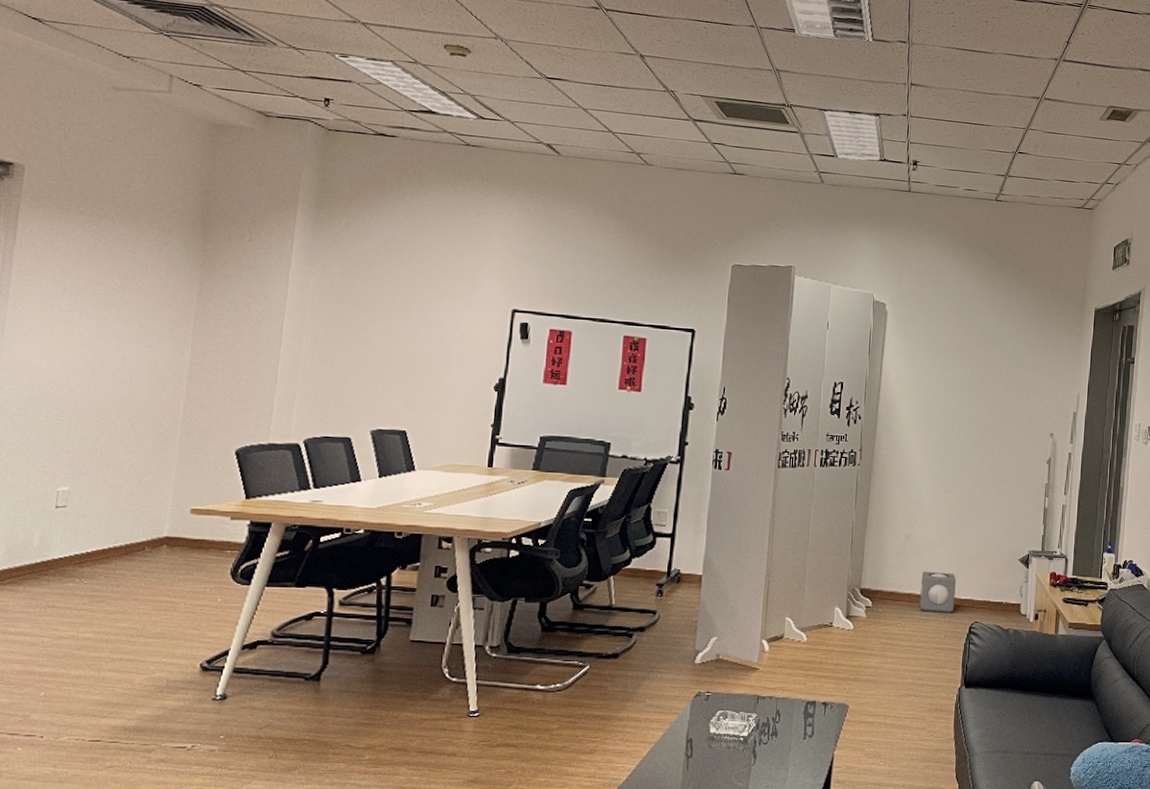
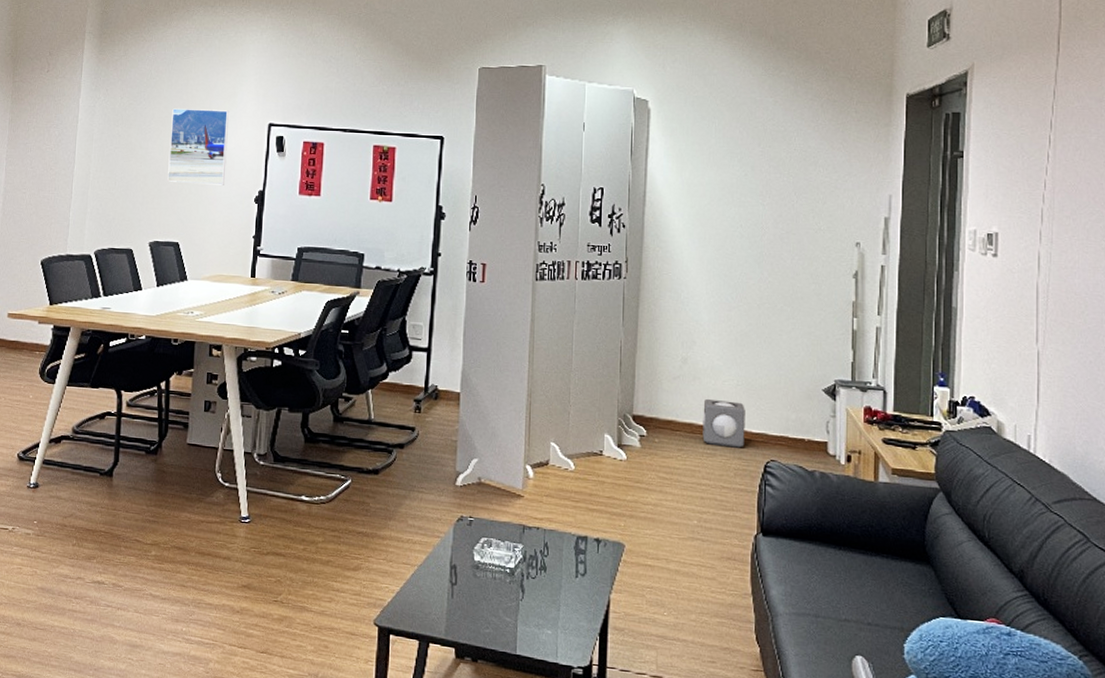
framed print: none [395,289,469,372] -> present [167,108,230,185]

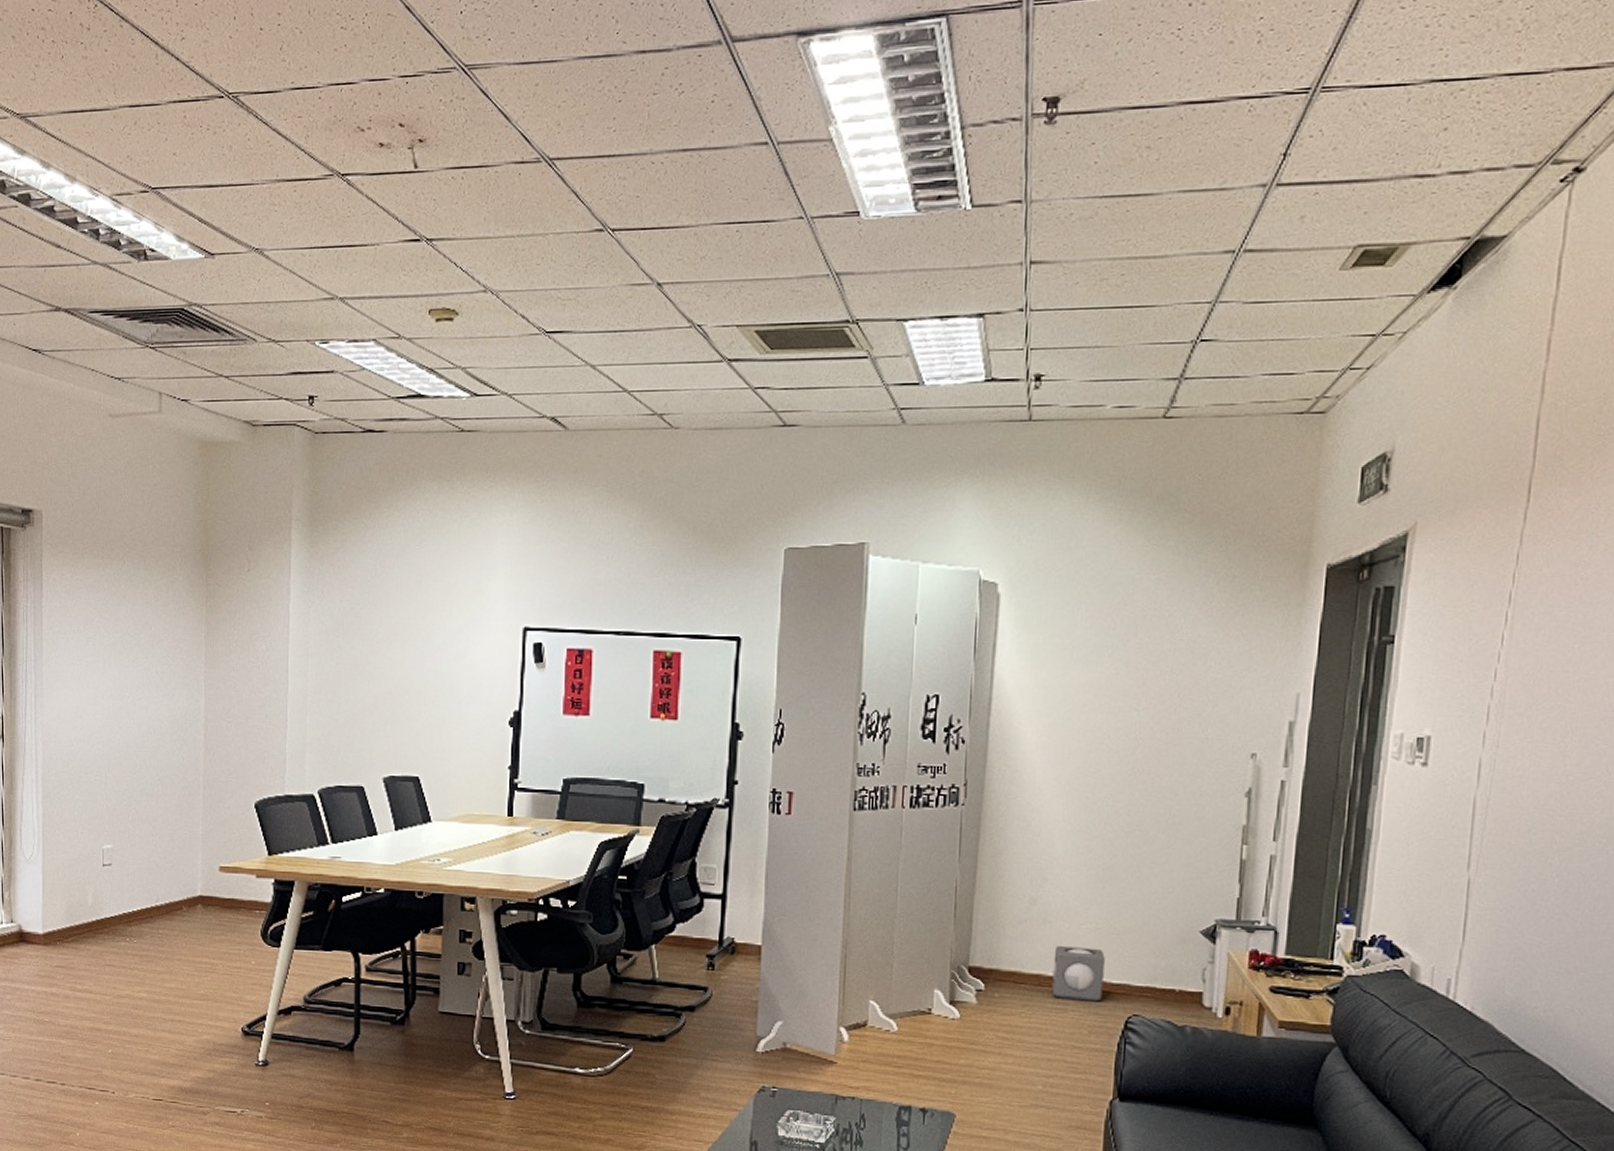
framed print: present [167,108,230,185] -> none [402,612,475,706]

